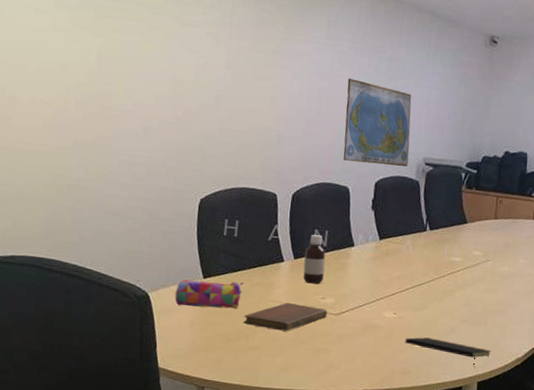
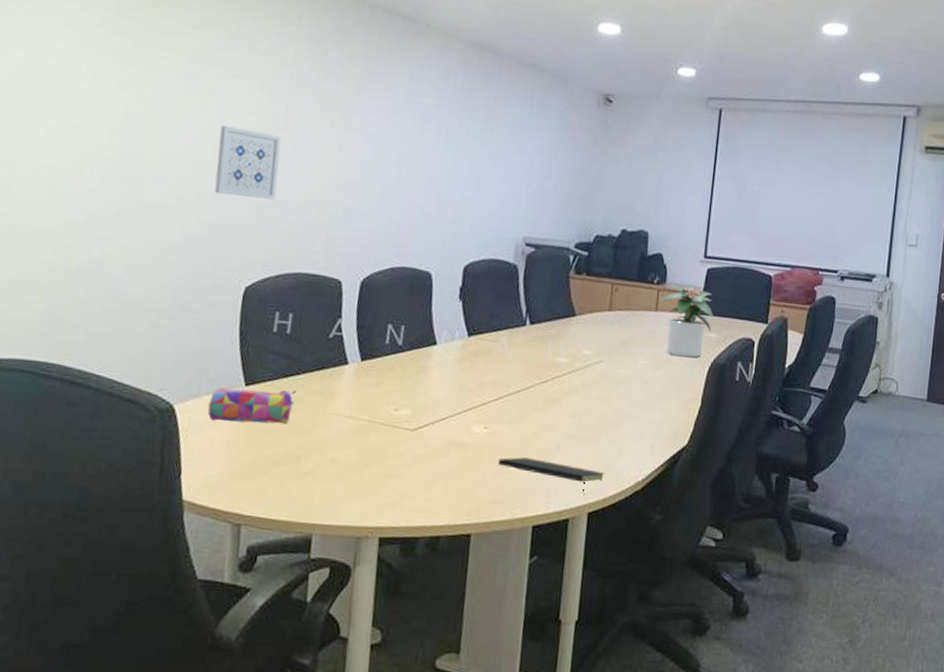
wall art: none [172,65,224,128] -> present [214,125,281,200]
notebook: present [242,303,328,331] -> none [293,416,402,452]
bottle: present [303,234,326,284] -> none [371,330,401,392]
world map: present [343,77,412,167] -> none [424,141,510,248]

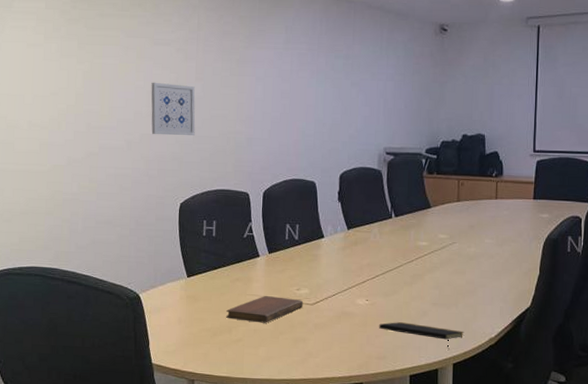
pencil case: present [207,387,297,424] -> none [163,278,225,305]
notebook: none [293,416,402,452] -> present [225,296,304,323]
potted plant: present [658,284,713,358] -> none [497,174,545,236]

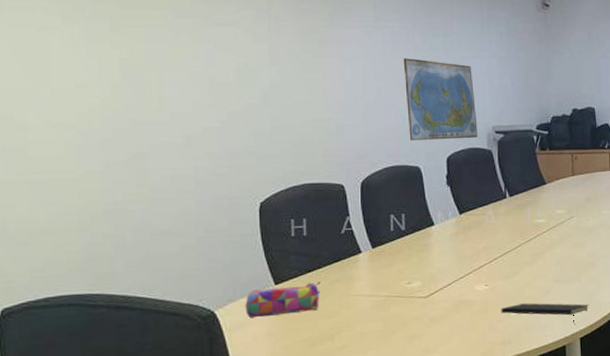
wall art: present [151,82,196,135] -> none [213,68,273,128]
pencil case: none [163,278,225,305] -> present [245,281,321,318]
notebook: present [225,296,304,323] -> none [325,293,416,325]
world map: none [307,78,370,158] -> present [403,57,478,140]

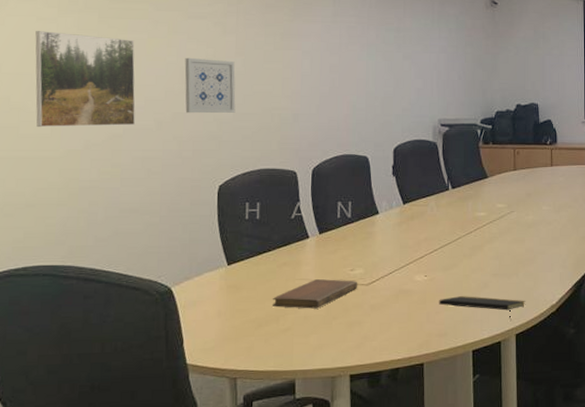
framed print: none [37,42,162,148] -> present [35,31,136,128]
wall art: none [213,68,273,128] -> present [184,57,236,114]
pencil case: present [245,281,321,318] -> none [199,264,270,297]
notebook: none [325,293,416,325] -> present [272,279,358,309]
world map: present [403,57,478,140] -> none [357,51,424,131]

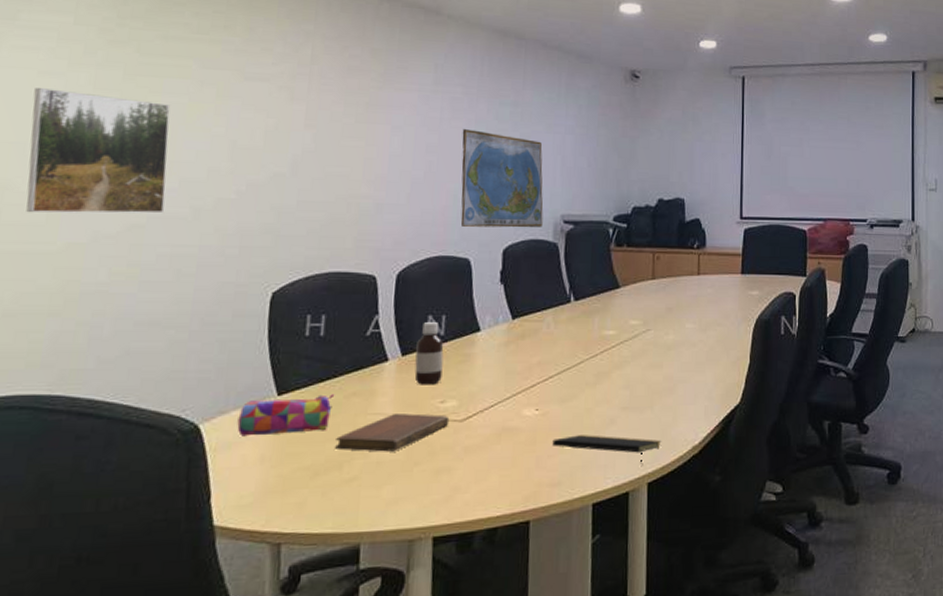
wall art: present [184,57,236,114] -> none [233,129,303,200]
pencil case: none [199,264,270,297] -> present [237,394,335,437]
bottle: none [329,206,351,257] -> present [414,321,444,385]
world map: none [357,51,424,131] -> present [460,128,544,228]

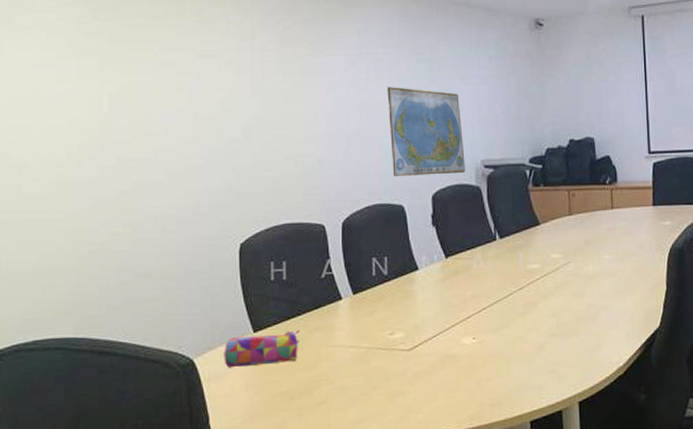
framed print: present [26,88,171,214] -> none [33,79,146,187]
notebook: present [334,413,450,452] -> none [304,345,399,379]
bottle: present [414,321,444,385] -> none [365,262,389,320]
notepad: present [552,435,662,466] -> none [490,359,589,386]

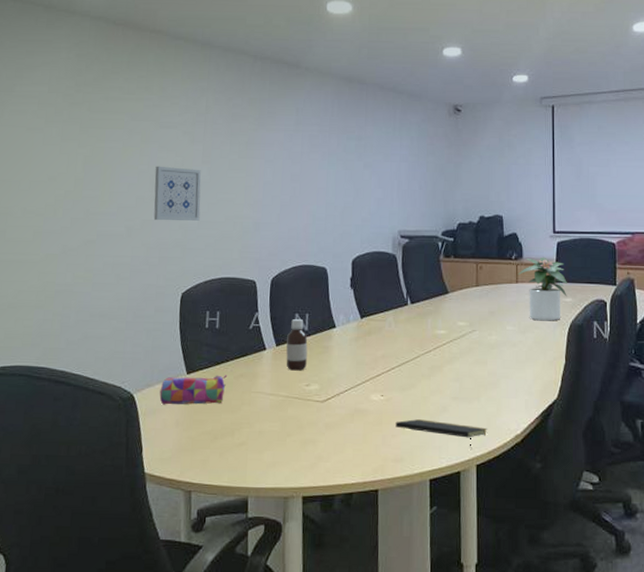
wall art: none [196,101,254,164] -> present [153,166,201,221]
bottle: none [365,262,389,320] -> present [286,318,308,371]
world map: present [387,86,465,176] -> none [318,159,384,242]
notepad: none [490,359,589,386] -> present [395,419,488,449]
potted plant: none [612,179,666,248] -> present [517,257,567,321]

